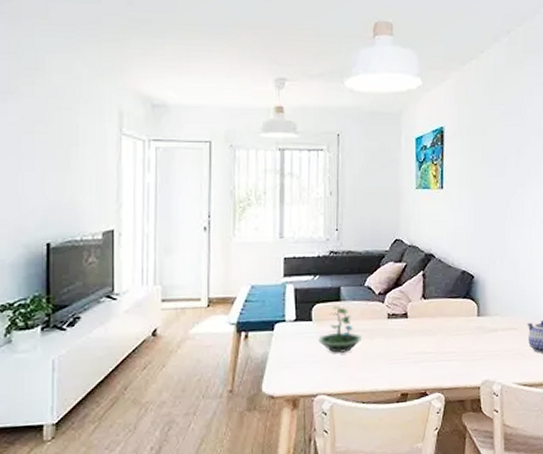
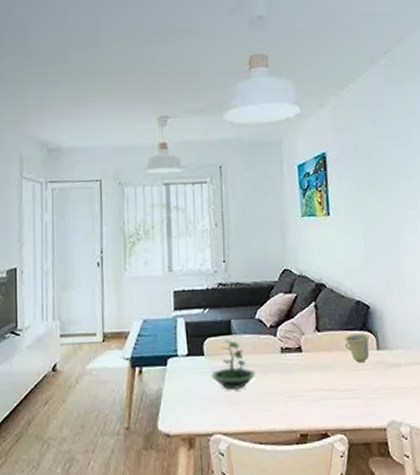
cup: none [448,301,472,328] -> present [344,333,370,363]

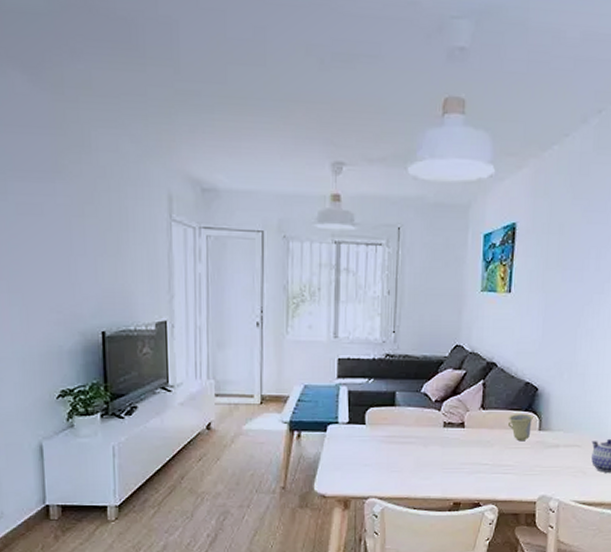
terrarium: present [211,339,255,390] -> none [371,410,415,458]

